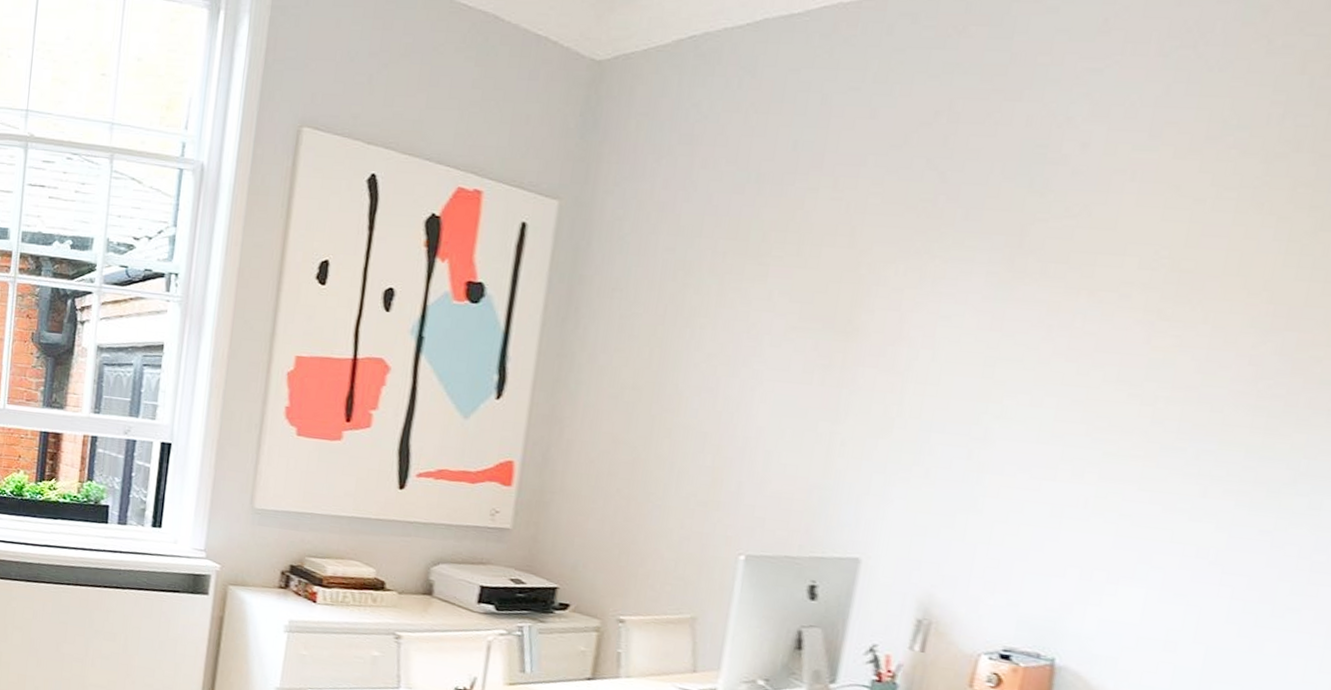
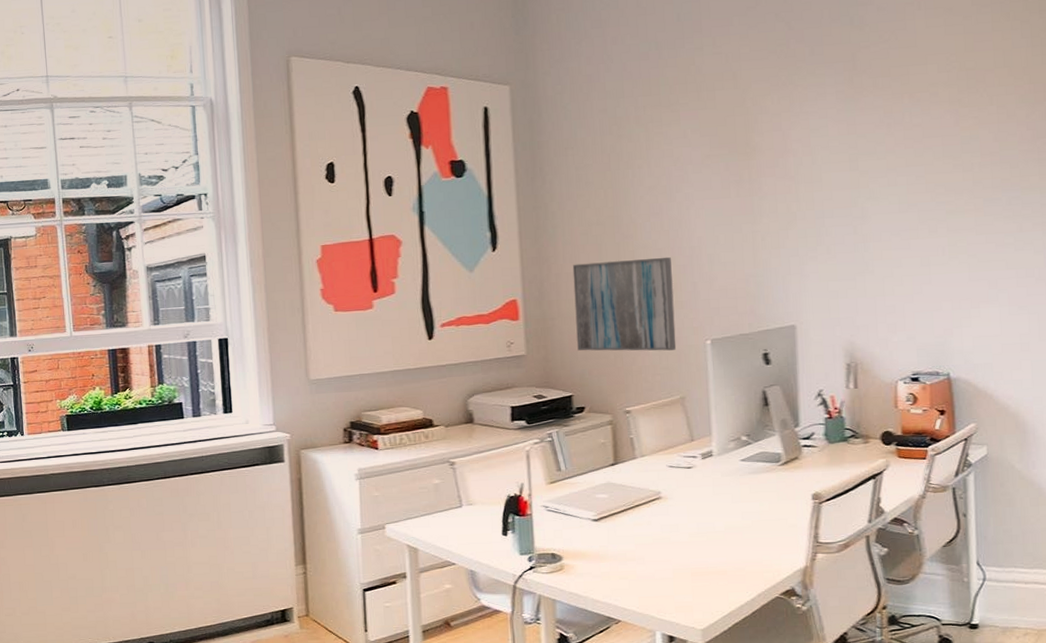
wall art: none [575,432,717,559] -> present [572,257,677,351]

